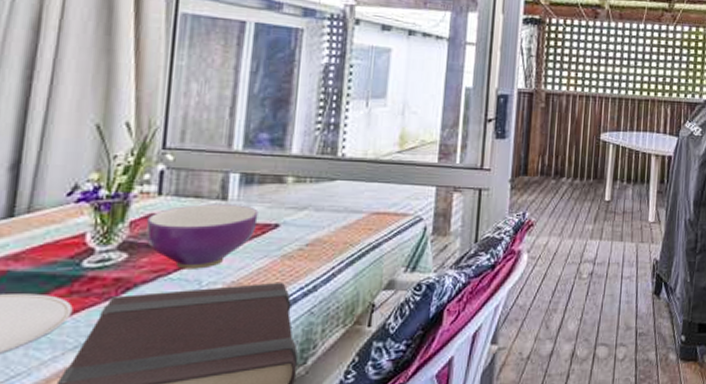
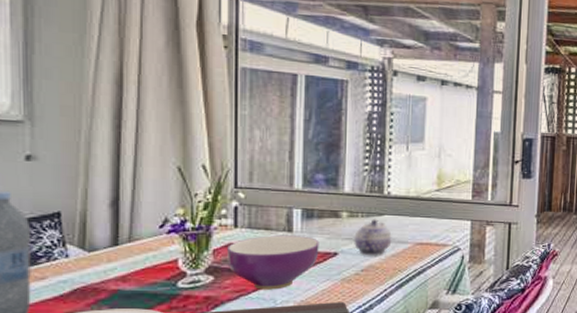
teapot: none [299,183,344,227] -> present [354,218,392,255]

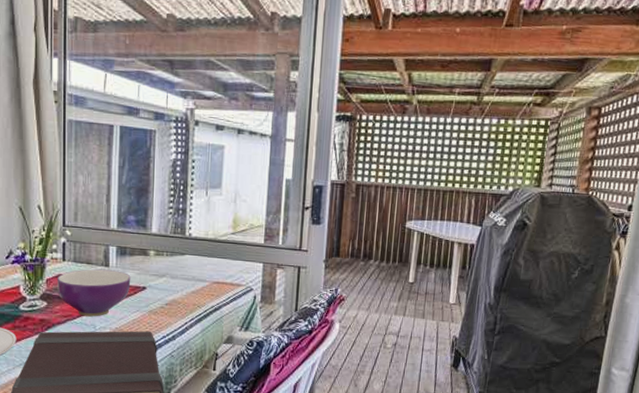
teapot: present [354,218,392,255] -> none [160,257,192,291]

